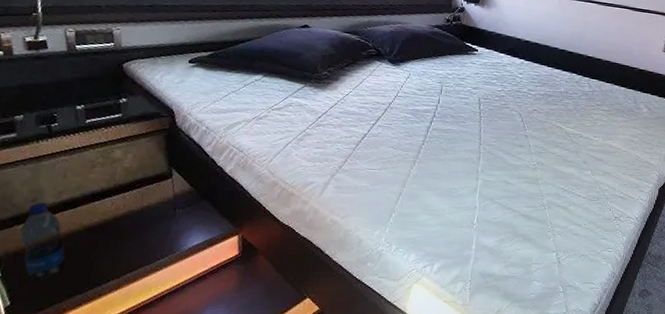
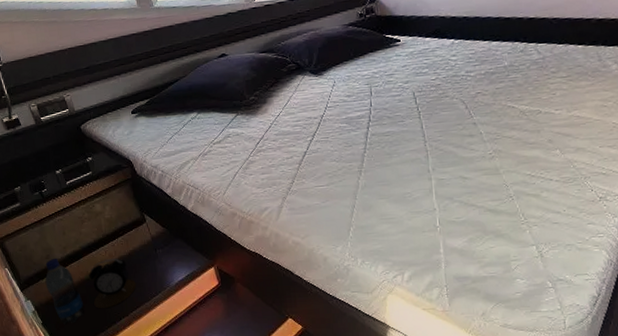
alarm clock: none [79,211,141,268] -> present [89,258,137,309]

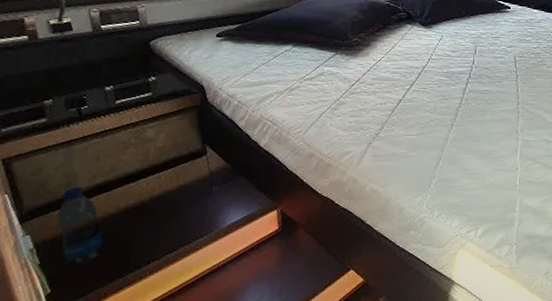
alarm clock: present [89,258,137,309] -> none [117,192,179,250]

